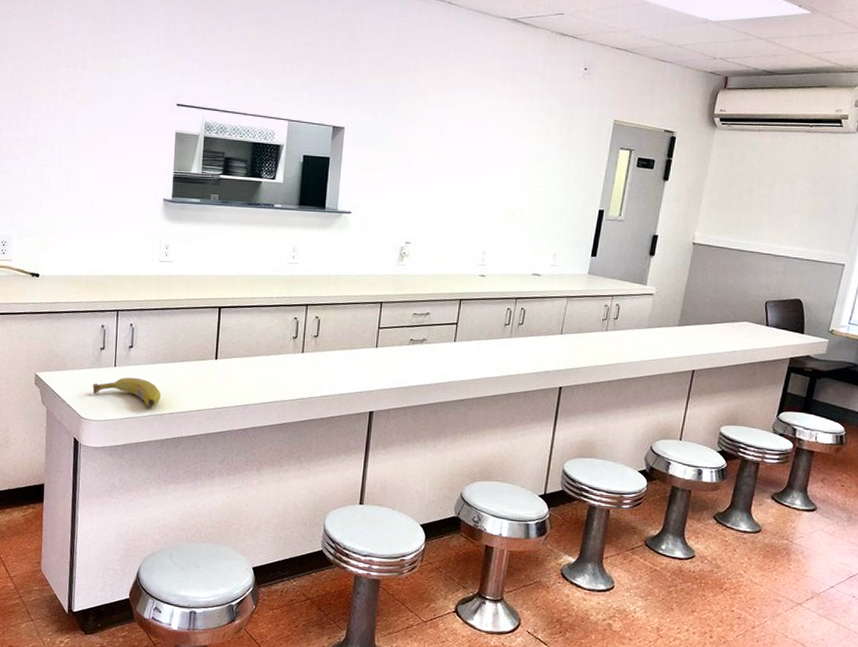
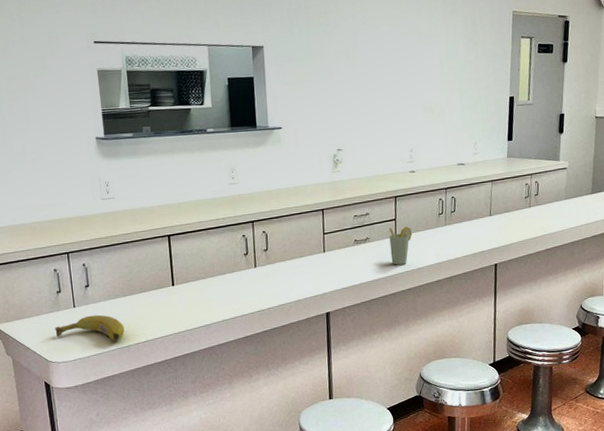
cup: none [446,332,474,373] -> present [389,227,413,265]

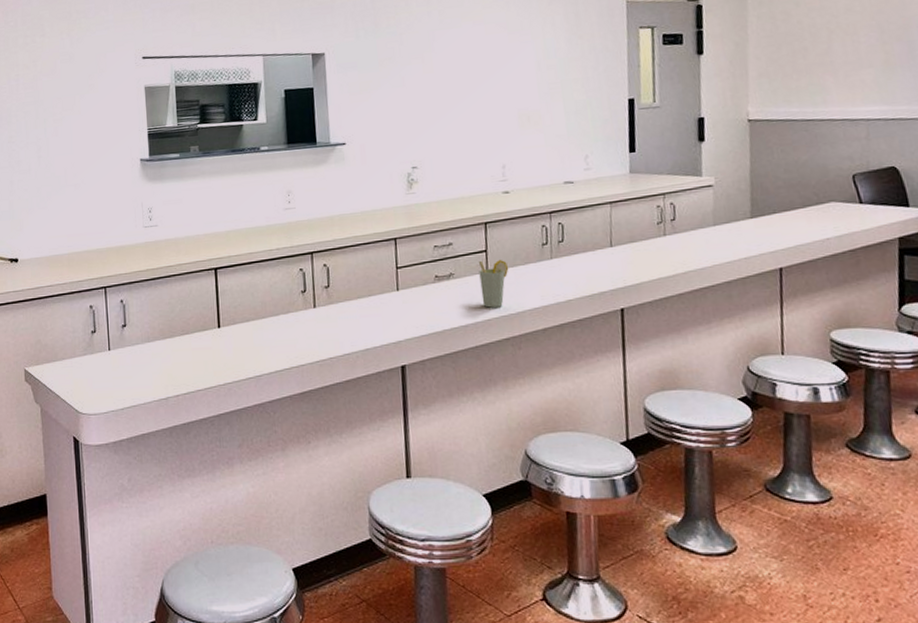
fruit: present [55,315,125,341] -> none [87,359,164,391]

